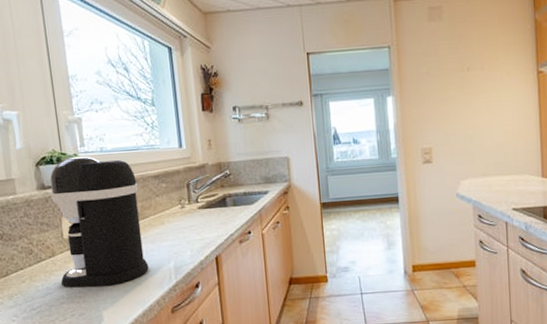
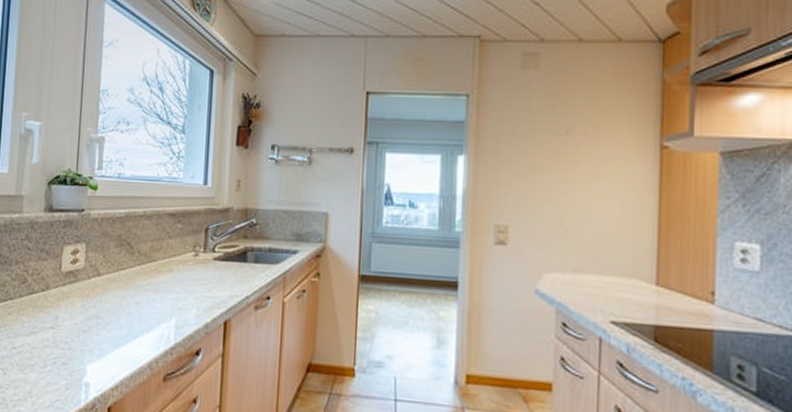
coffee maker: present [49,156,149,288] -> none [49,180,152,336]

